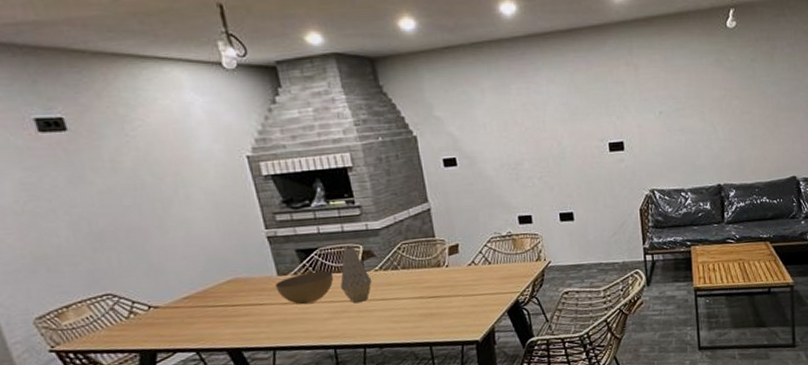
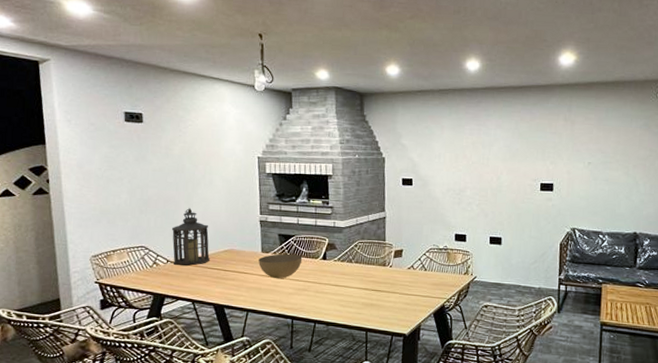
lantern: none [144,234,208,311] -> present [171,207,210,267]
vase: present [340,246,372,304] -> none [306,238,331,285]

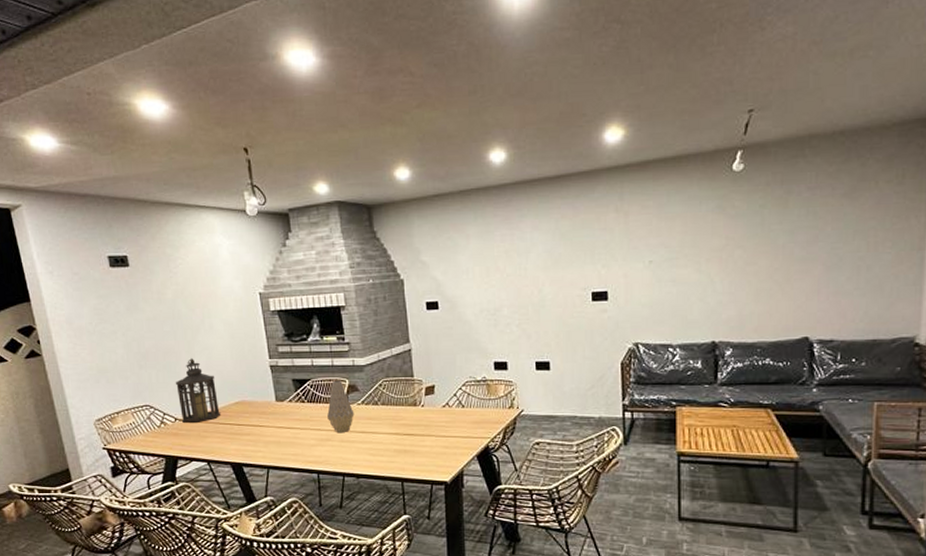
decorative bowl: present [258,253,303,279] -> none [274,400,322,430]
vase: none [306,238,331,285] -> present [327,380,355,433]

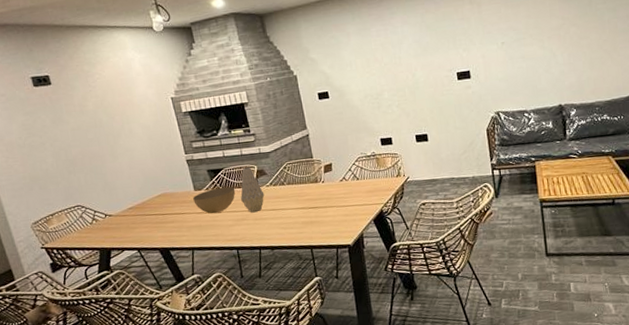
lantern: present [175,357,220,424] -> none [102,159,146,219]
decorative bowl: none [274,400,322,430] -> present [193,186,236,214]

